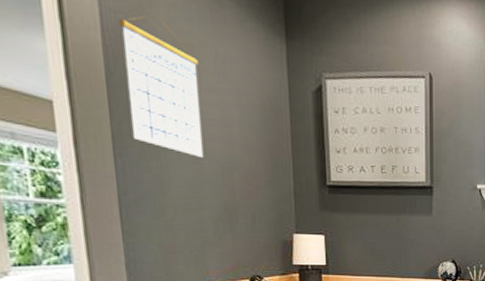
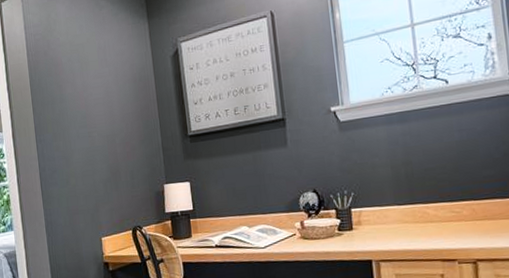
calendar: present [119,16,204,157] -> none [37,30,94,131]

